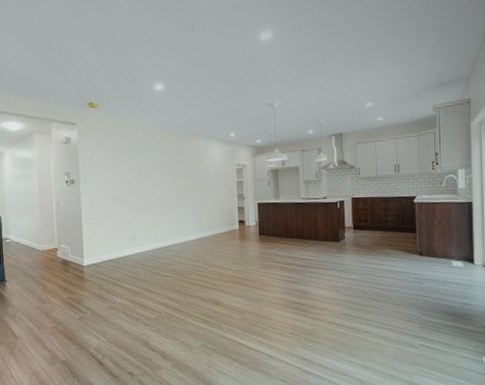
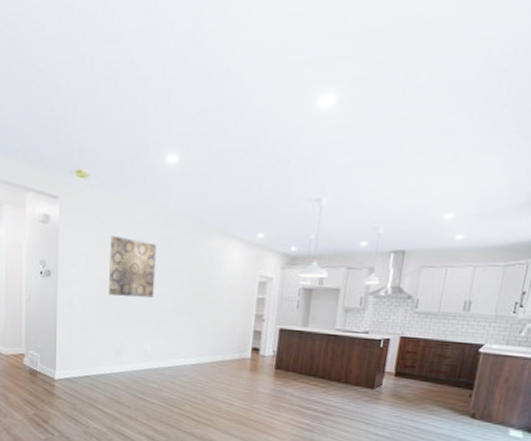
wall art: none [119,147,157,194] -> present [109,235,157,298]

